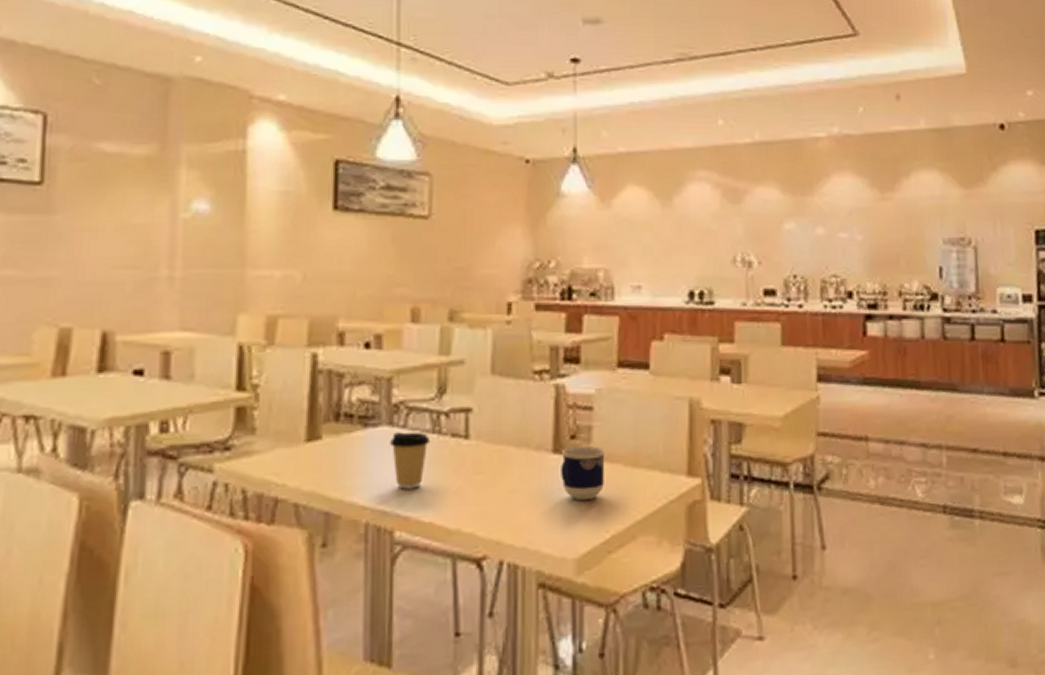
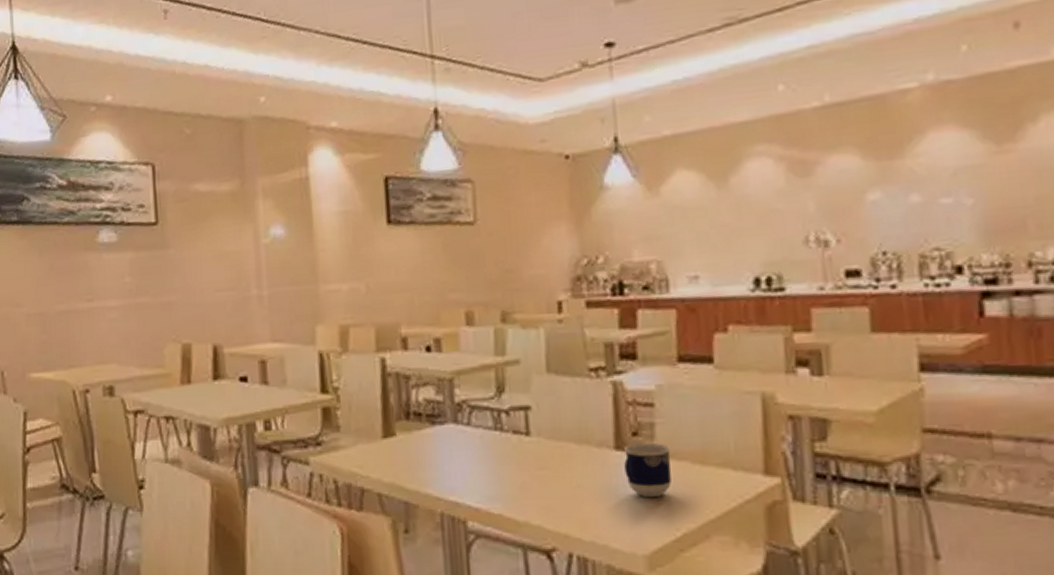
coffee cup: present [390,432,431,490] -> none [456,429,494,483]

